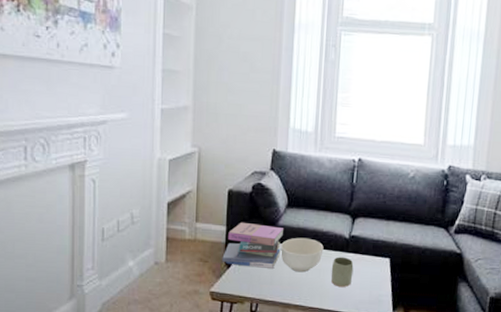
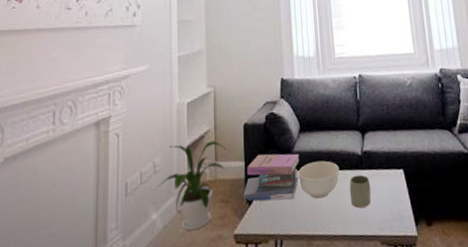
house plant: none [132,200,209,282] -> present [155,141,227,231]

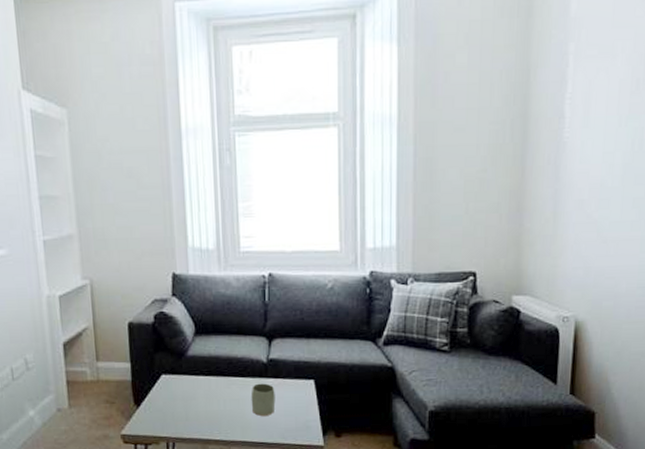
house plant: present [155,141,227,231] -> none [29,339,109,429]
books: present [243,153,300,202] -> none [130,356,195,404]
bowl: present [298,160,339,199] -> none [193,366,240,405]

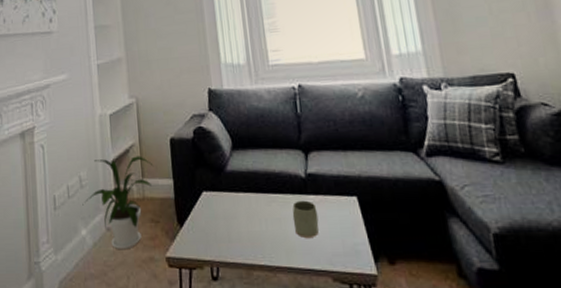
house plant: none [29,339,109,429] -> present [82,156,154,250]

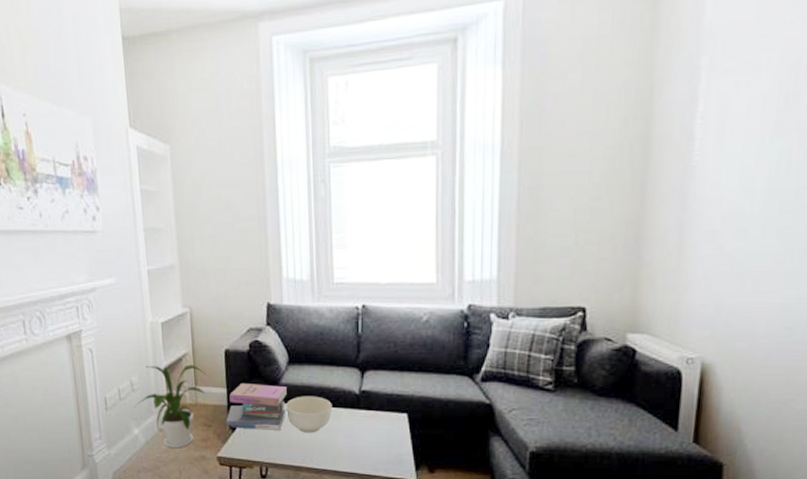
books: none [173,172,234,224] -> present [226,383,288,430]
bowl: none [233,182,280,225] -> present [286,396,332,433]
mug: present [292,200,319,238] -> none [342,414,367,447]

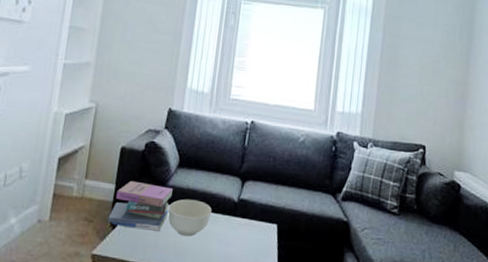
house plant: present [134,364,207,449] -> none [17,154,99,243]

